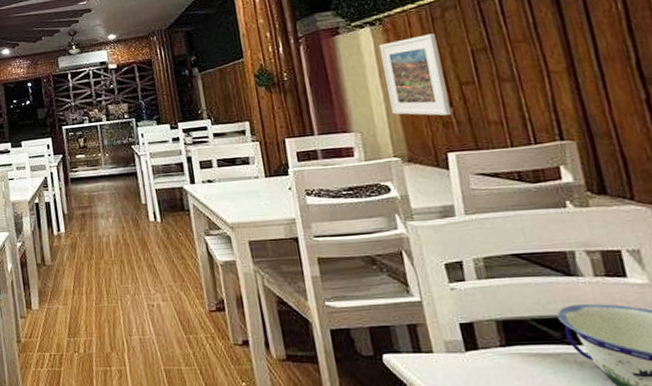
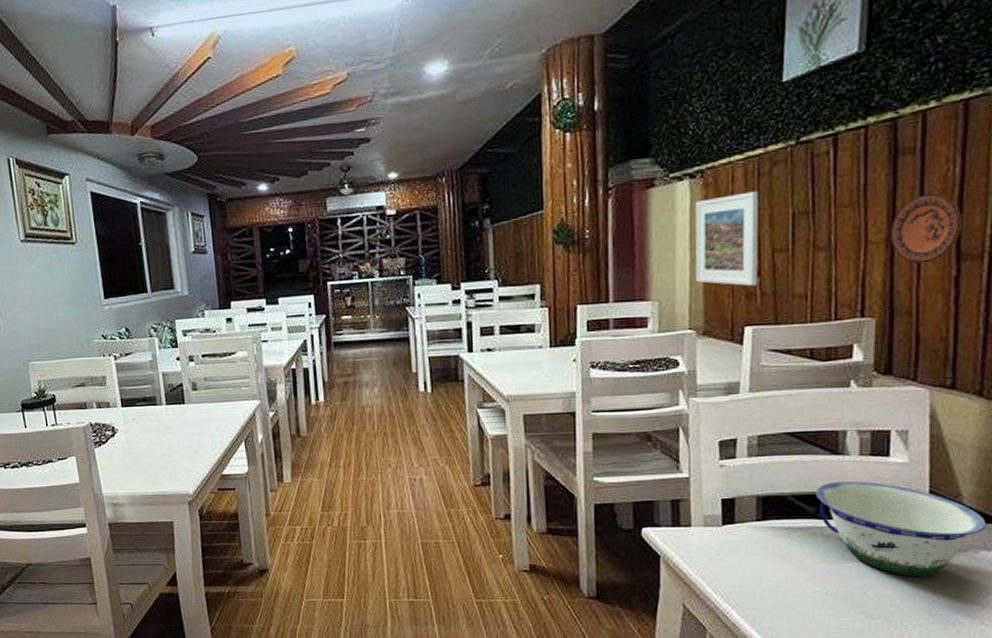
decorative plate: none [568,26,640,90] -> present [890,193,962,264]

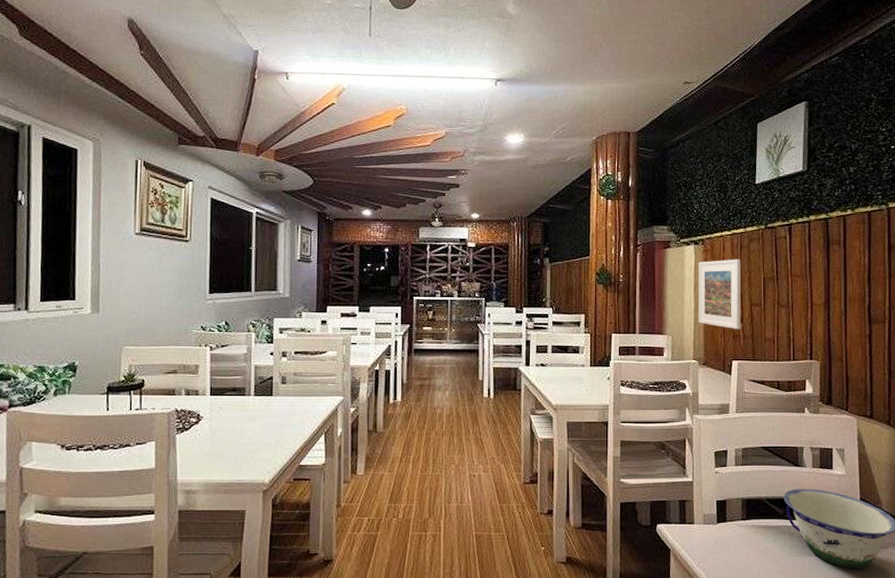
decorative plate: present [890,193,962,264] -> none [827,273,871,323]

